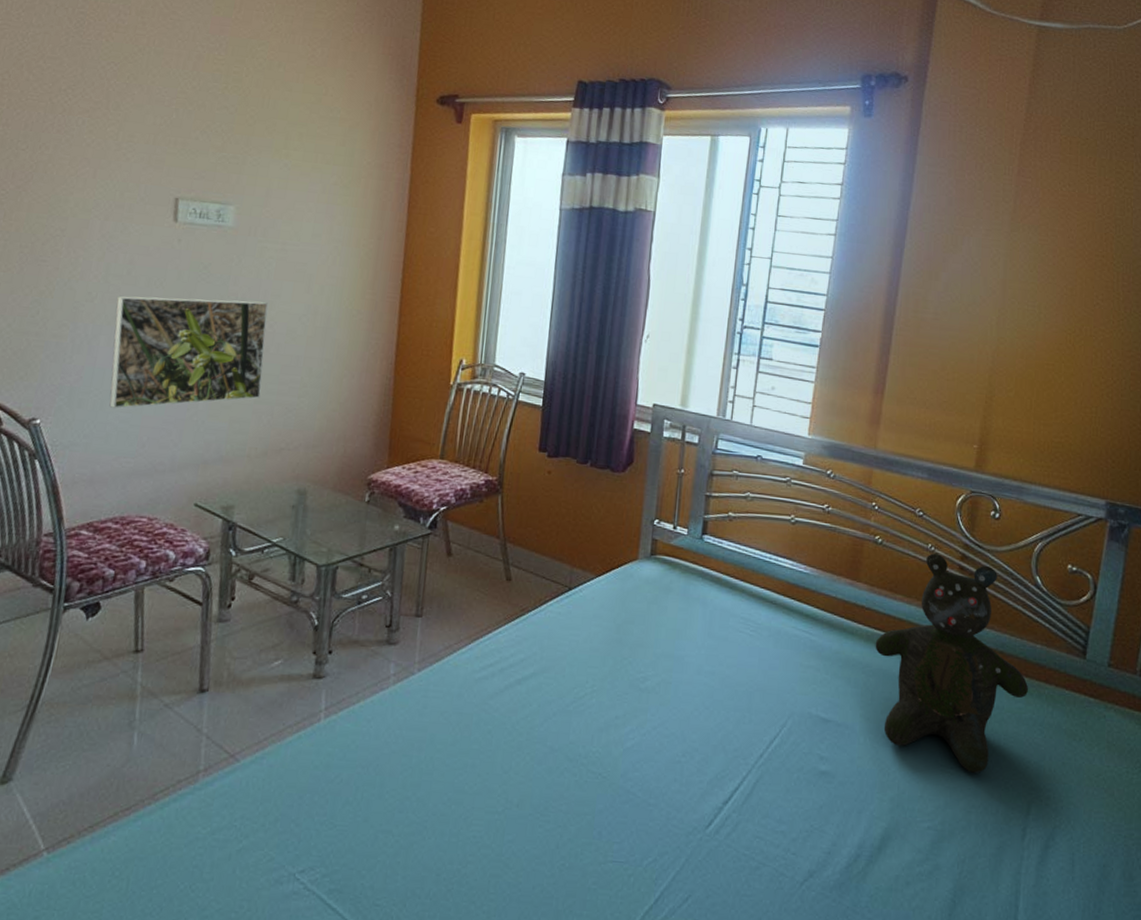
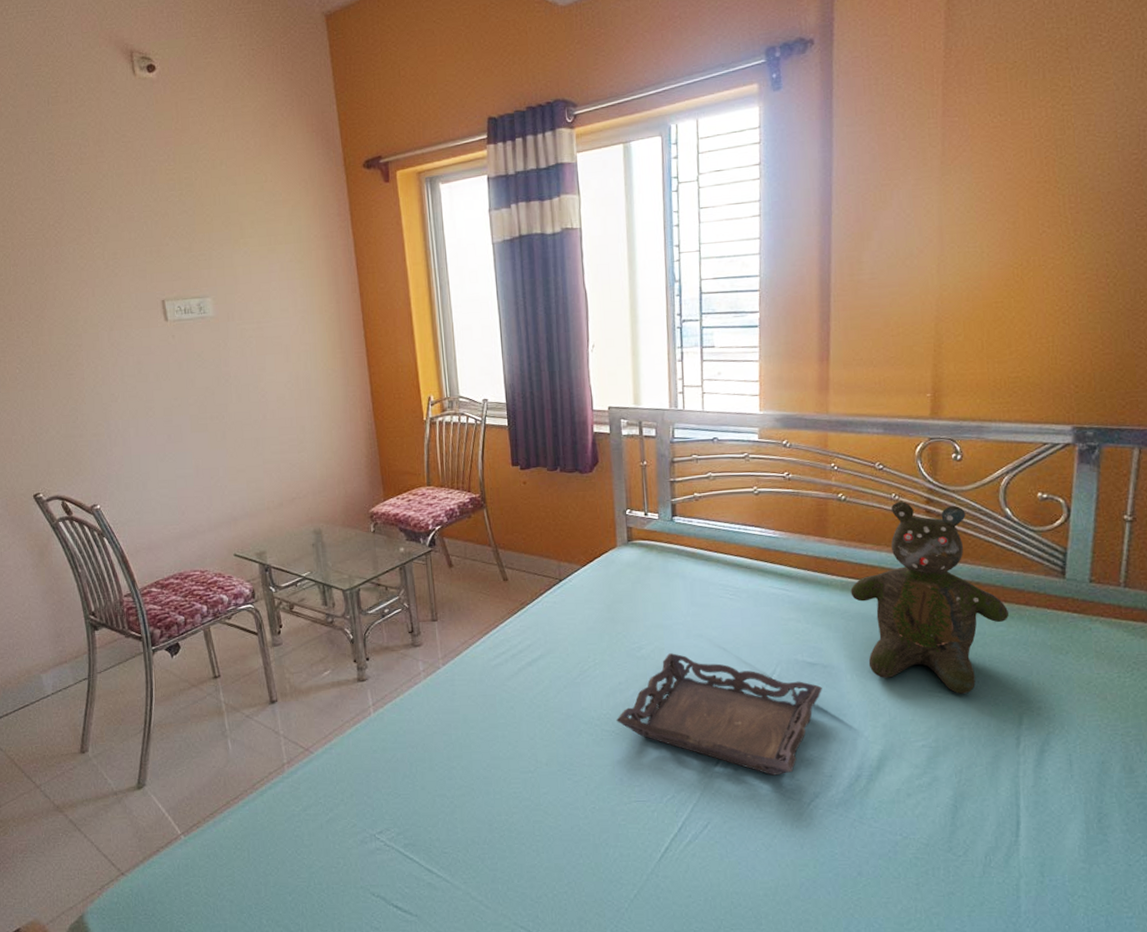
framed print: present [109,296,268,409] -> none [135,376,267,486]
tray: none [605,689,833,846] -> present [616,653,822,776]

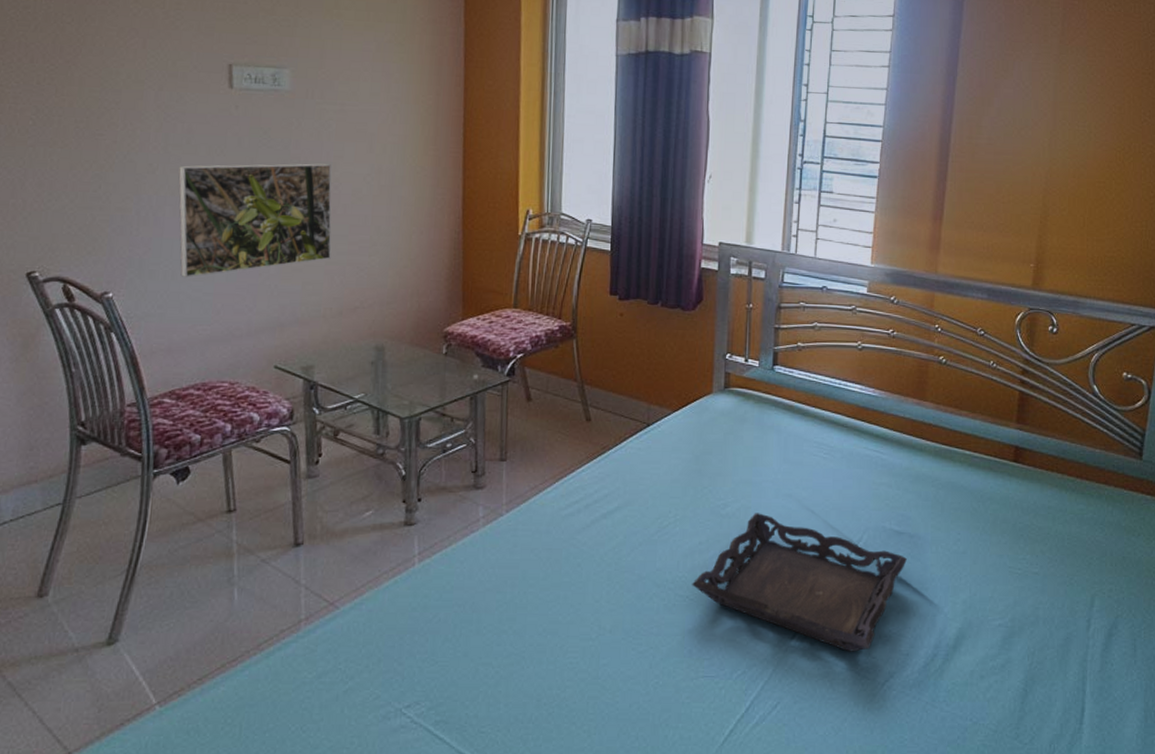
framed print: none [135,376,267,486] -> present [178,163,332,277]
teddy bear: present [850,501,1010,694] -> none [943,370,1090,572]

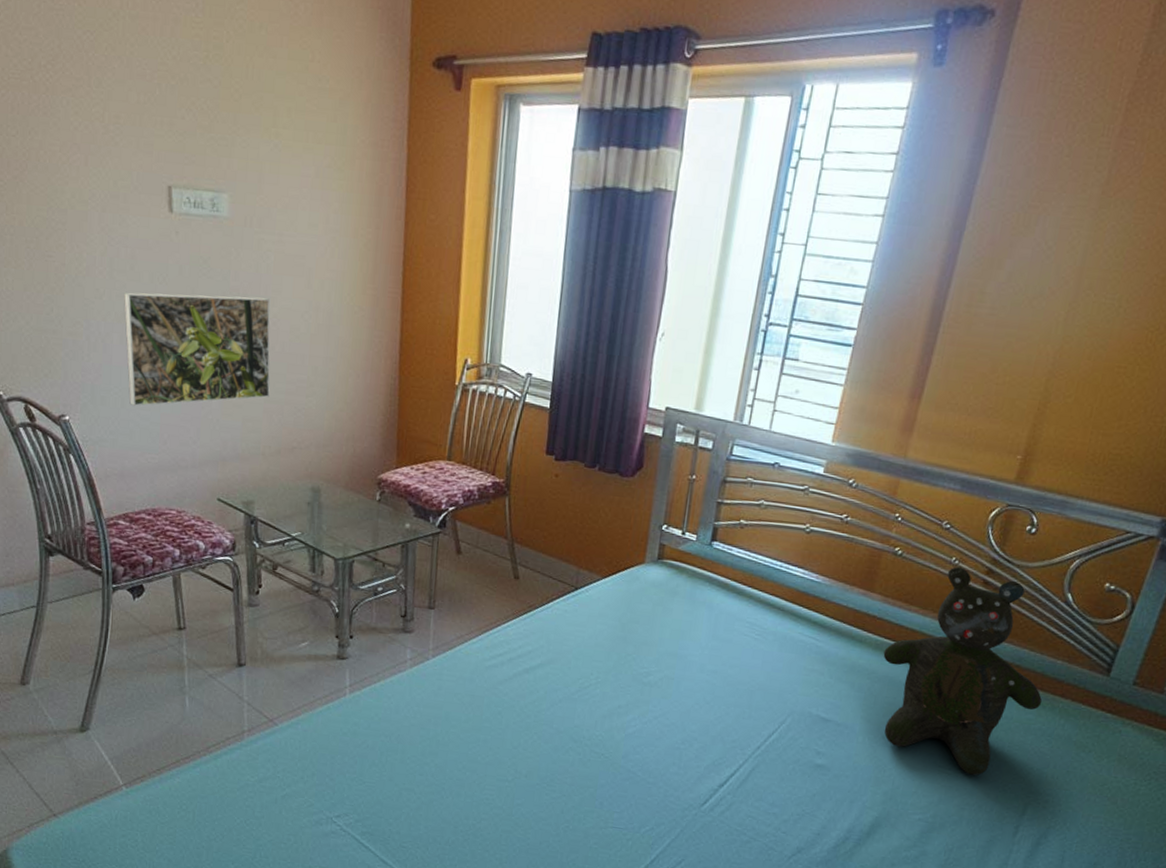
tray: present [692,513,907,652] -> none [608,684,830,825]
teddy bear: none [943,370,1090,572] -> present [883,567,1042,776]

